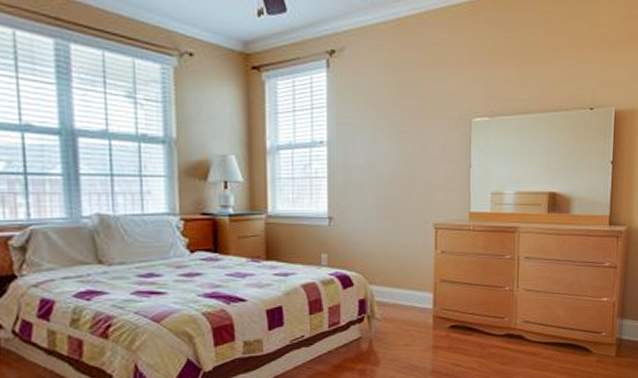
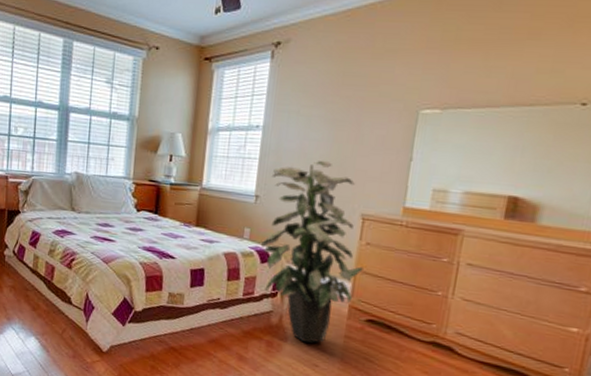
indoor plant: none [341,173,441,363] -> present [261,160,363,343]

